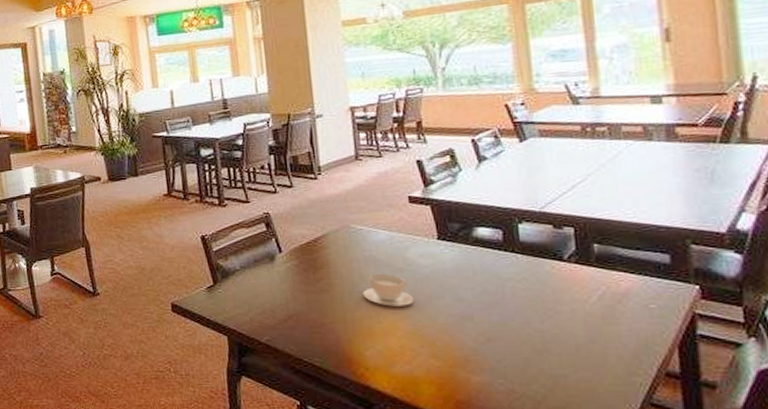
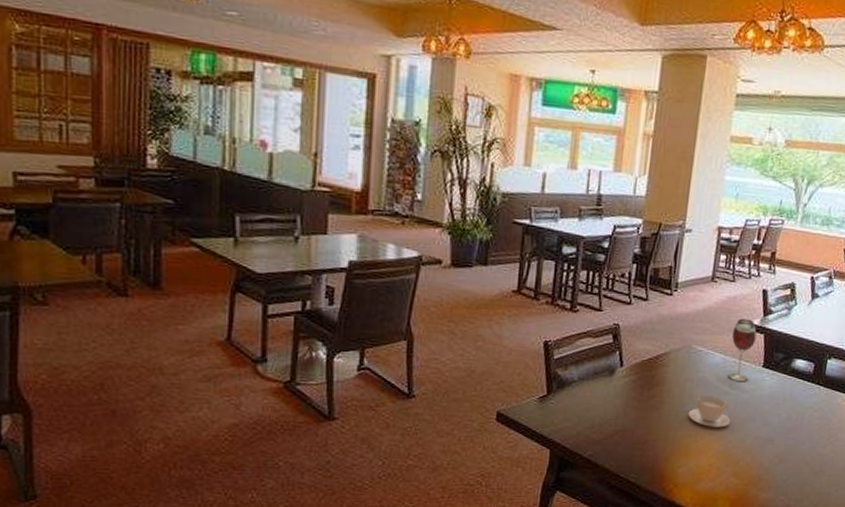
wineglass: none [391,192,424,258] -> present [728,318,757,382]

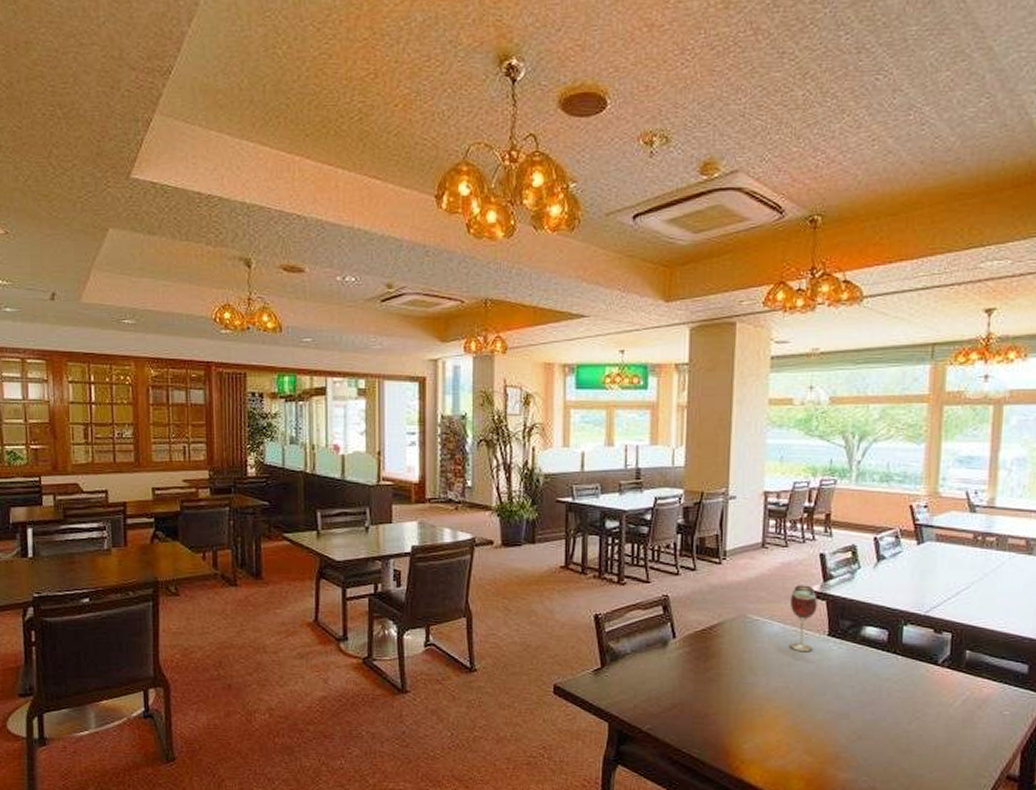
teacup: present [688,394,731,428] -> none [749,666,797,701]

